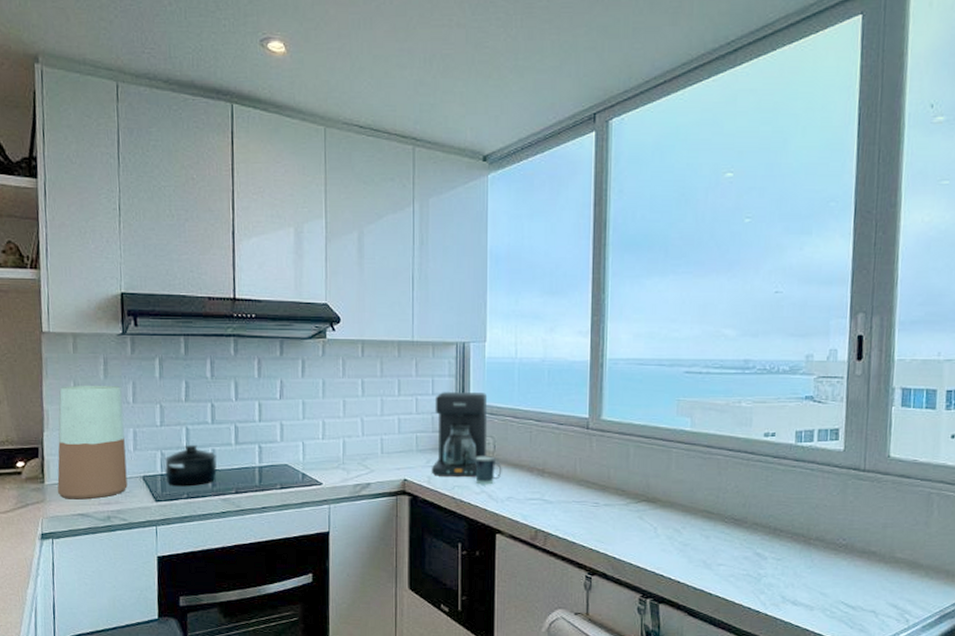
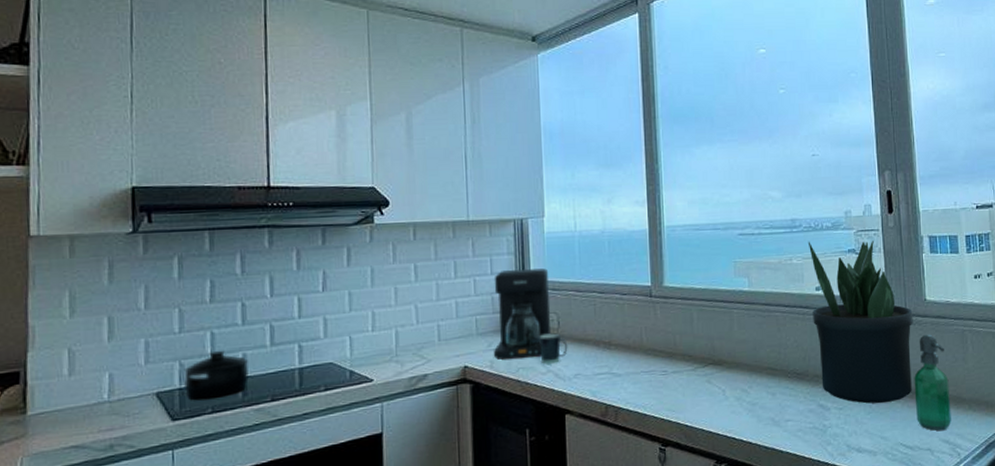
vase: present [57,385,128,500] -> none [44,290,137,430]
planter: none [758,384,873,558] -> present [807,240,913,404]
soap dispenser: none [863,493,906,594] -> present [914,334,951,431]

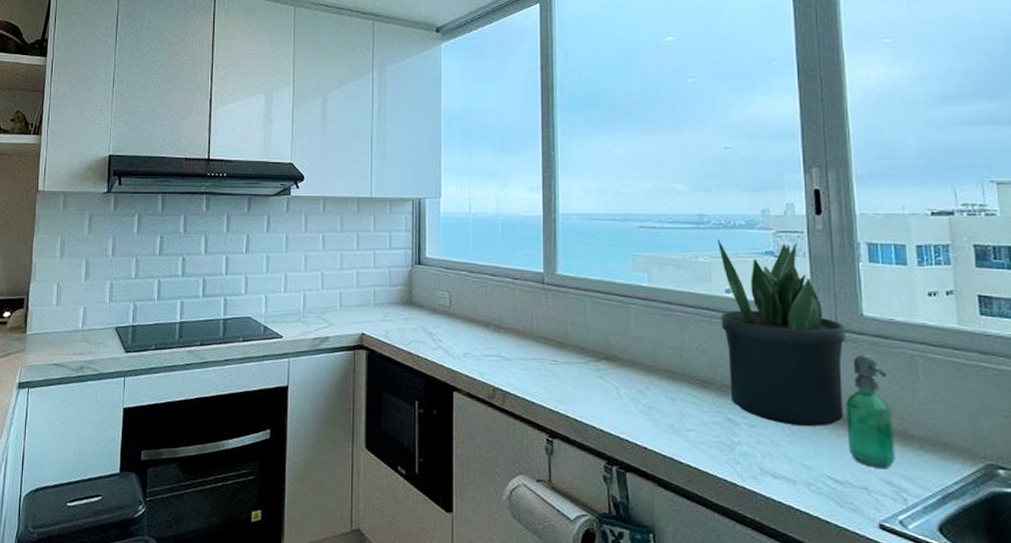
saucepan: present [183,350,249,400] -> none [135,296,184,338]
coffee maker: present [494,268,552,358] -> none [389,247,443,330]
mug: present [538,333,568,363] -> none [430,310,458,339]

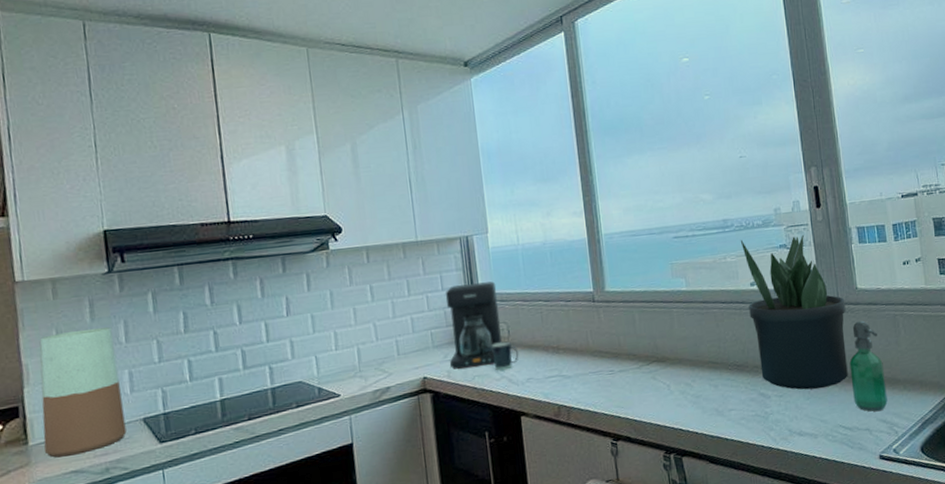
vase: none [38,239,102,350] -> present [39,327,127,458]
coffee maker: none [389,247,443,330] -> present [445,281,502,368]
mug: none [430,310,458,339] -> present [490,341,519,370]

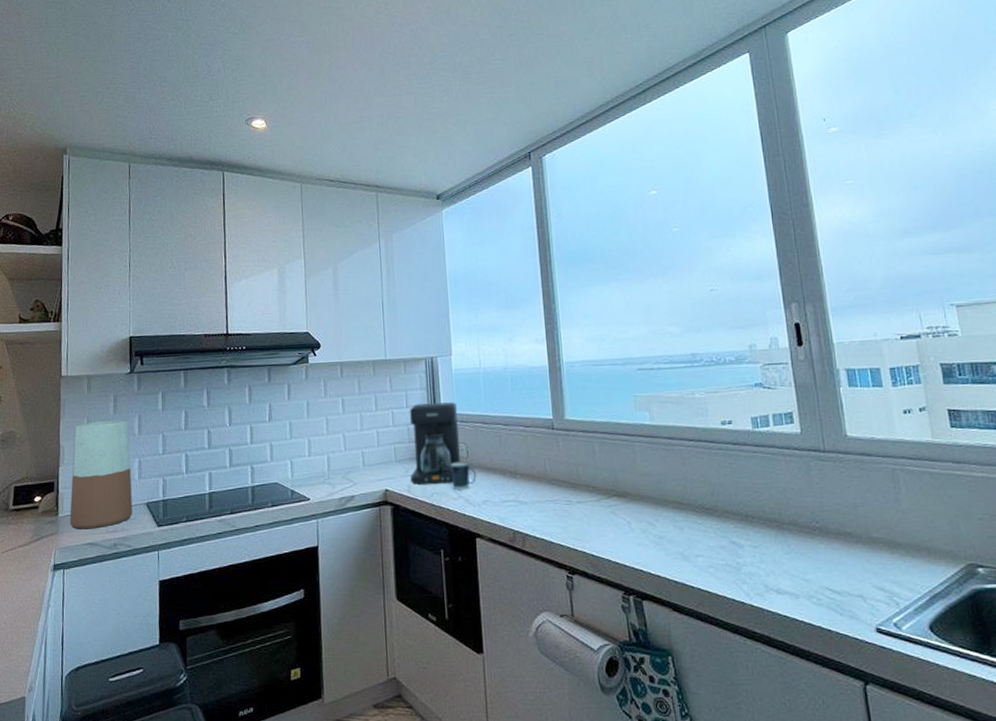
planter: present [740,234,848,390] -> none [710,373,836,543]
soap dispenser: present [849,320,888,412] -> none [838,472,886,576]

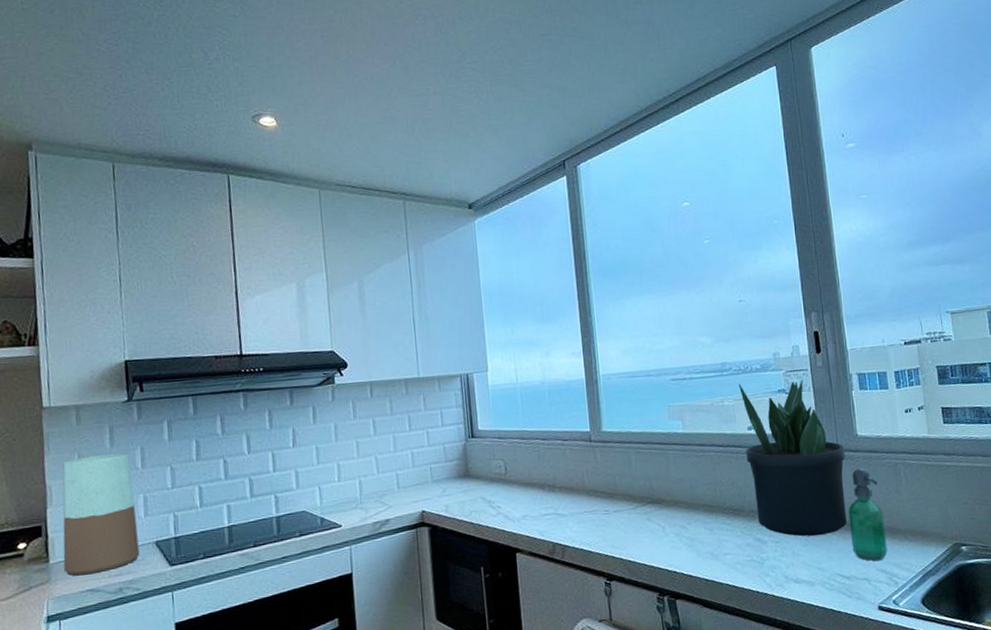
coffee maker: present [409,402,461,483] -> none [444,419,500,503]
mug: present [449,462,477,489] -> none [487,478,516,506]
planter: none [710,373,836,543] -> present [738,379,847,537]
soap dispenser: none [838,472,886,576] -> present [848,468,888,561]

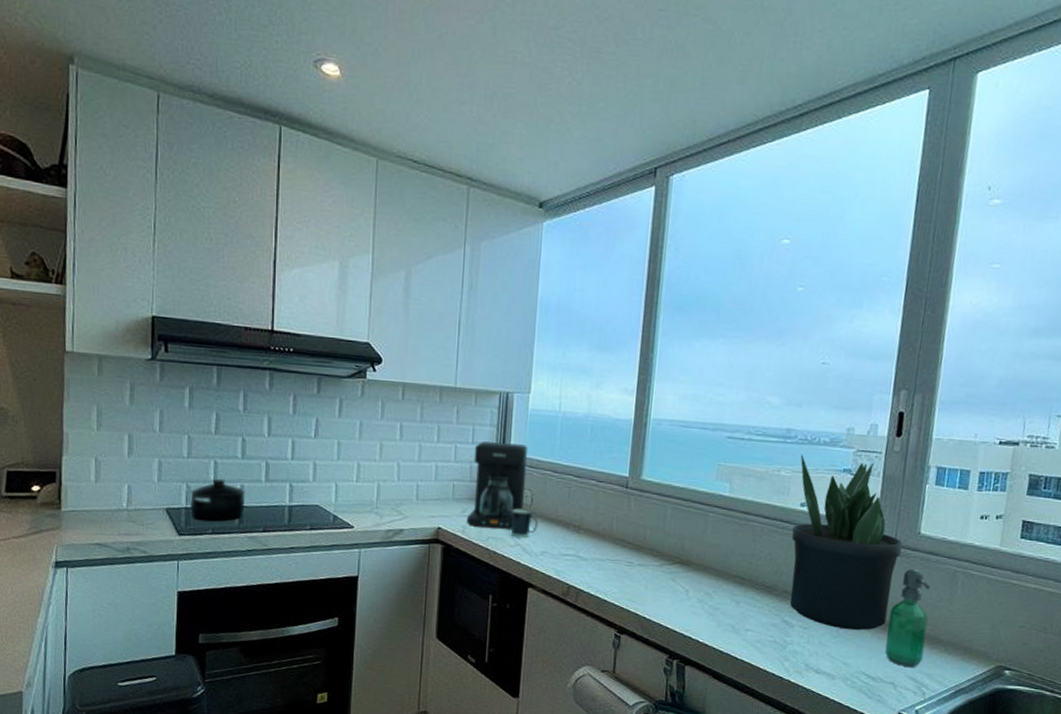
vase: present [62,452,140,576] -> none [75,409,150,529]
saucepan: none [178,502,233,547] -> present [189,478,245,522]
coffee maker: none [444,419,500,503] -> present [467,441,529,528]
mug: none [487,478,516,506] -> present [510,508,538,537]

